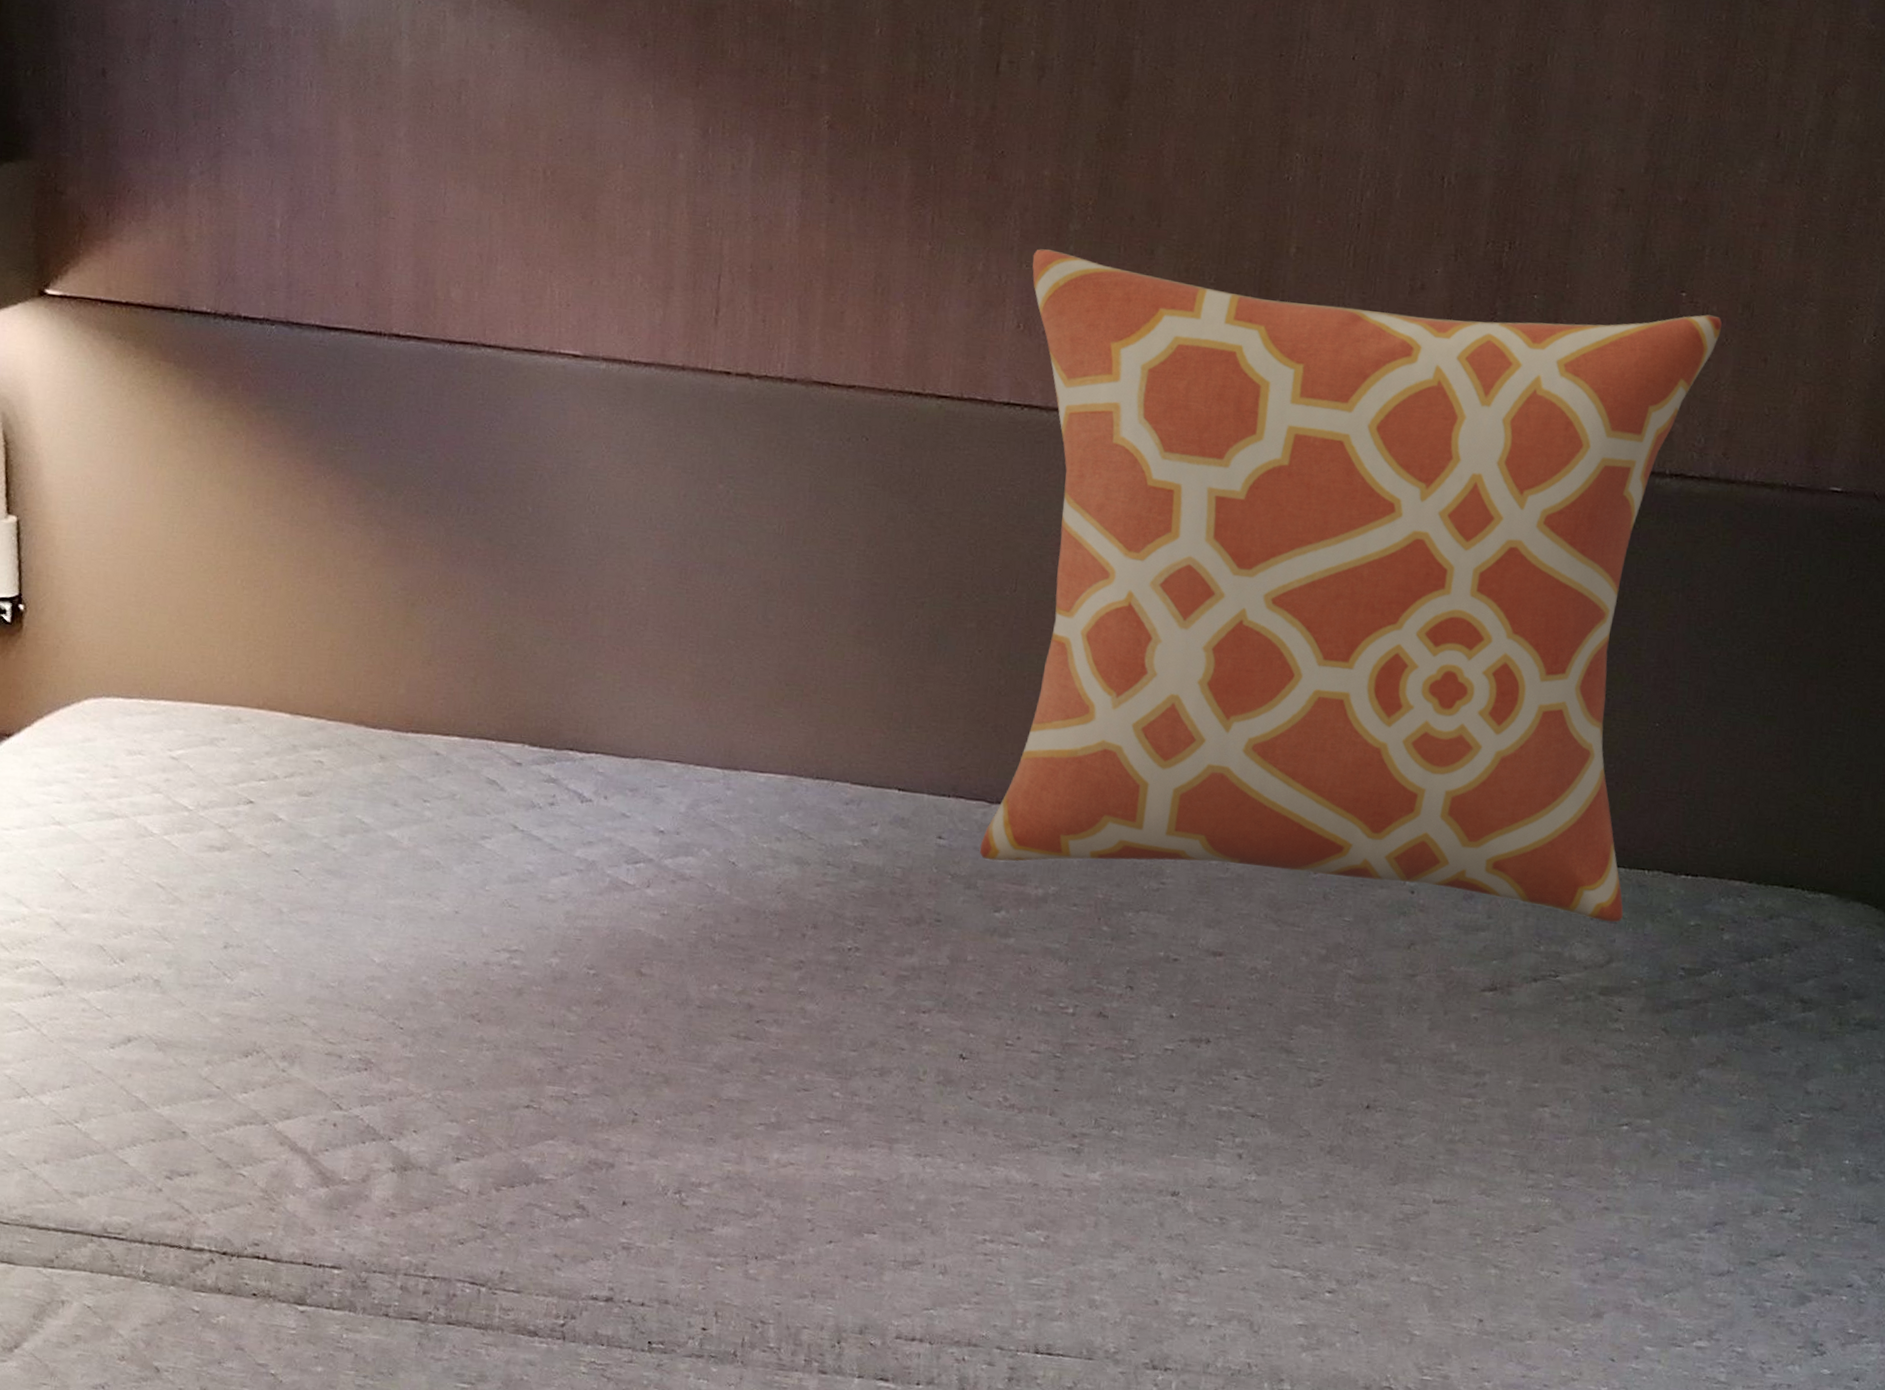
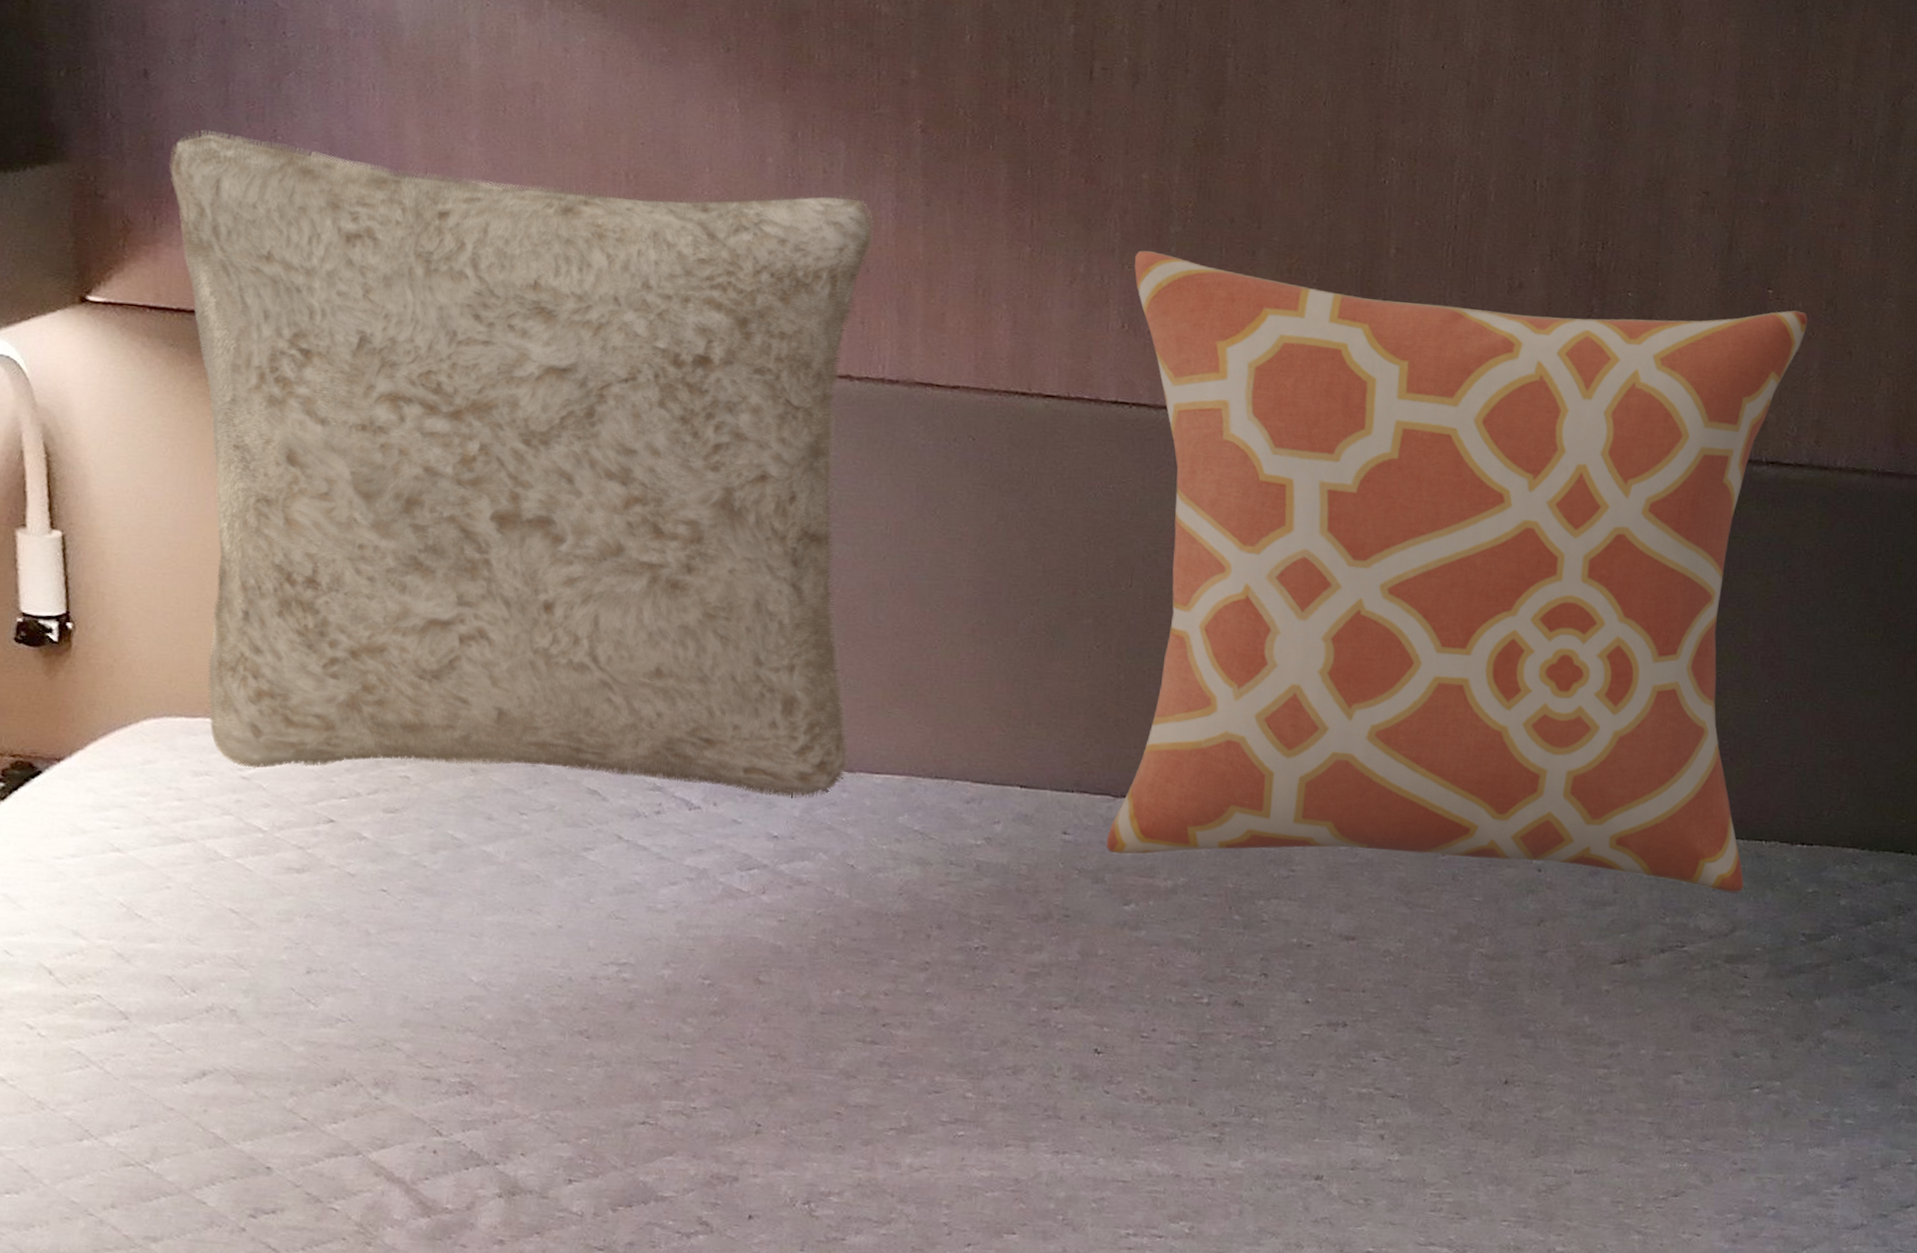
pillow: none [122,128,780,795] -> present [168,130,875,799]

